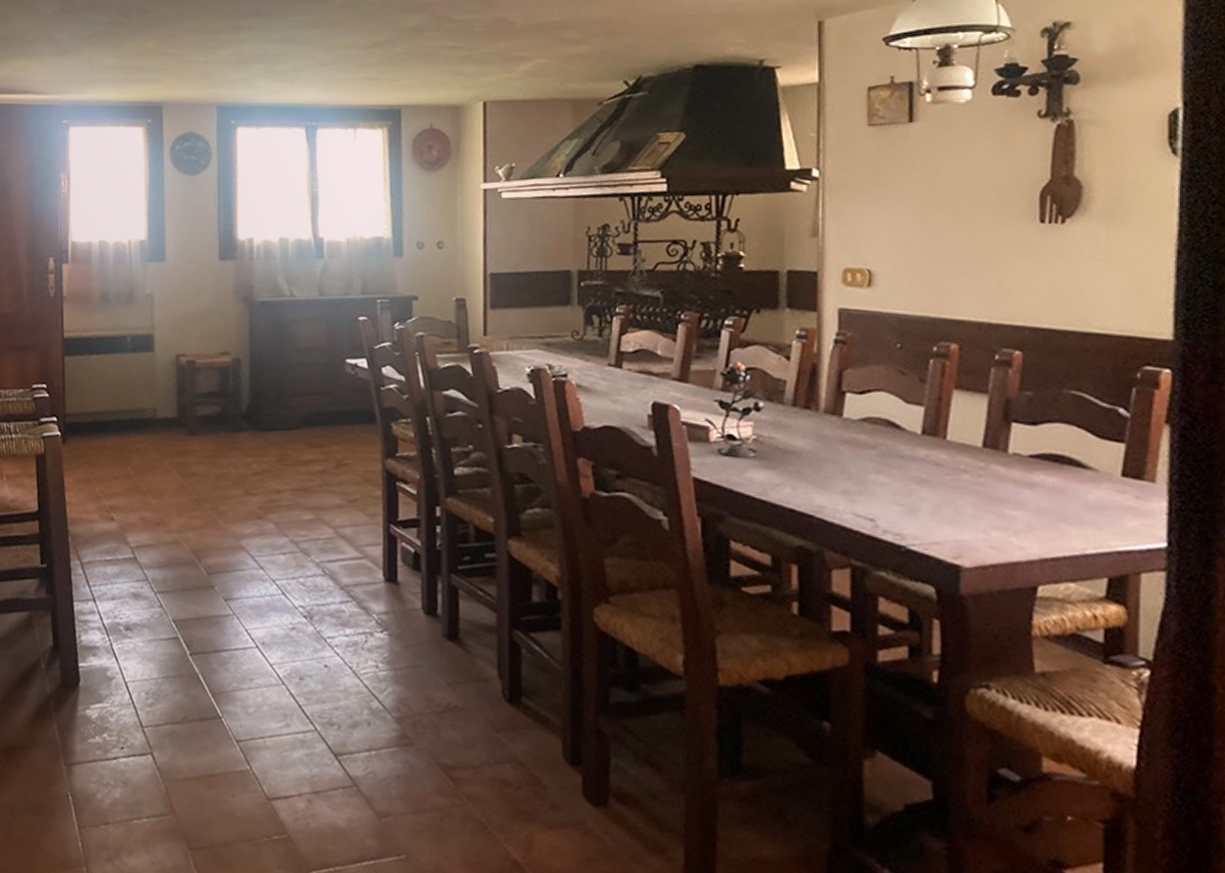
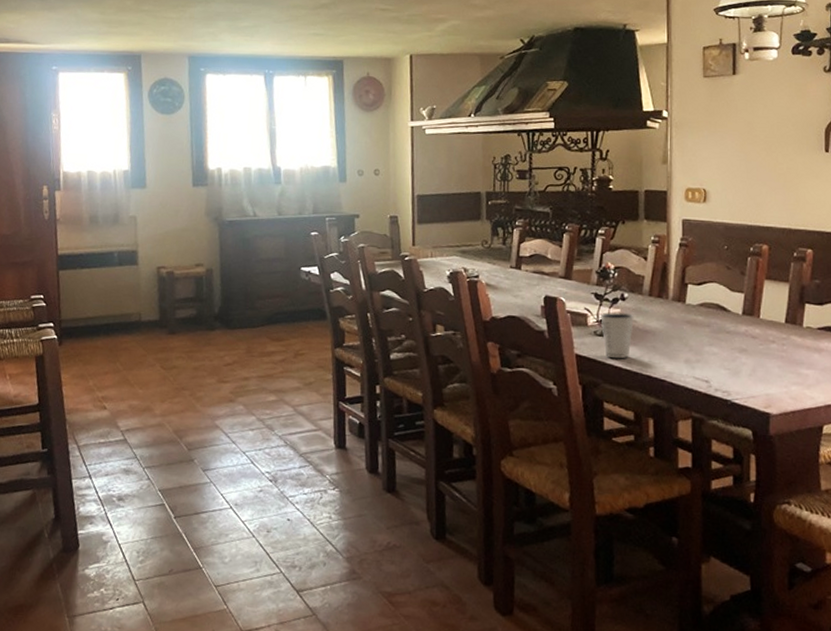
dixie cup: none [727,425,772,485] -> present [600,311,634,358]

